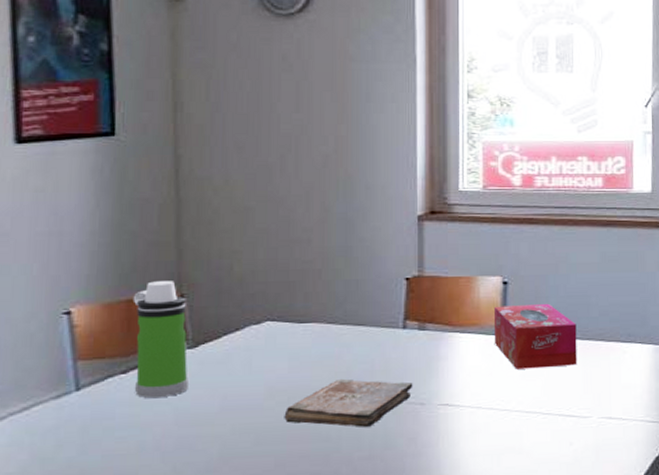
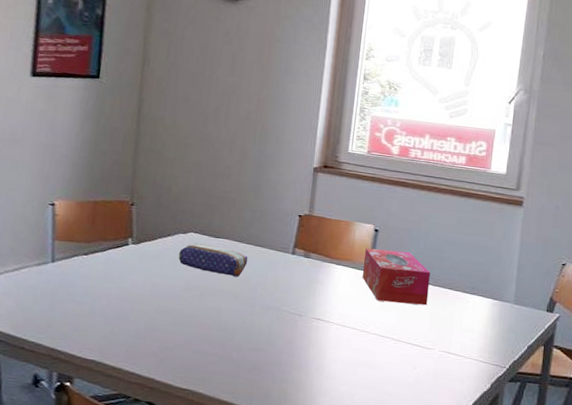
water bottle: present [133,281,190,398] -> none [92,190,135,278]
pencil case: none [252,334,346,369] -> present [178,243,248,277]
book: present [284,378,413,428] -> none [195,285,295,327]

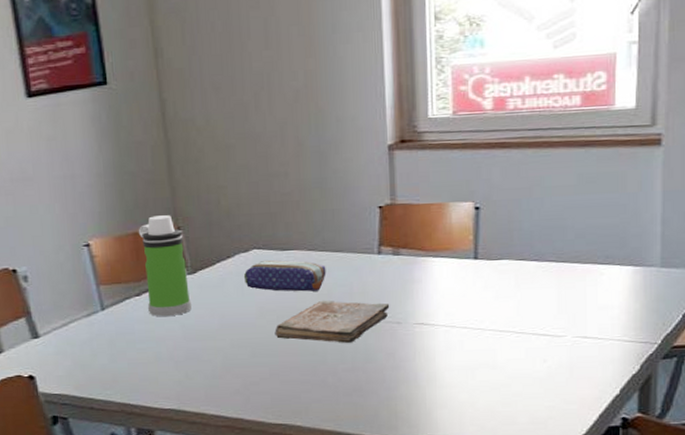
water bottle: none [92,190,135,278] -> present [138,215,193,316]
book: none [195,285,295,327] -> present [275,300,390,344]
tissue box: present [362,248,431,306] -> none [466,227,552,291]

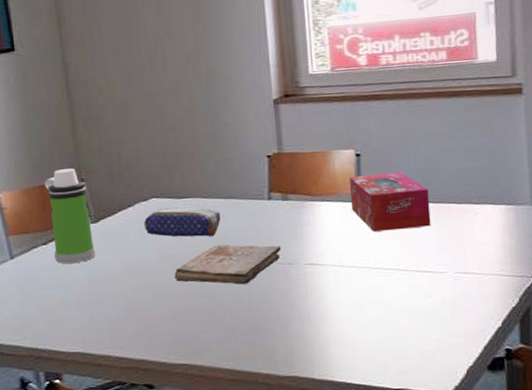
tissue box: none [466,227,552,291] -> present [349,171,431,232]

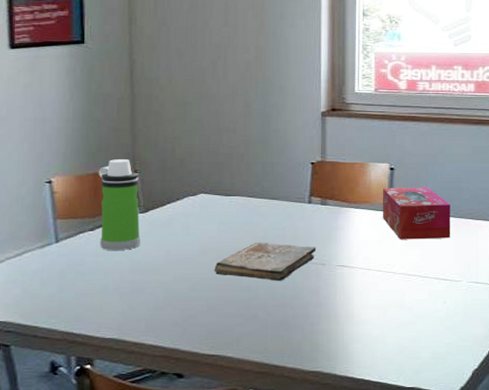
pencil case: present [143,208,221,237] -> none [190,204,263,233]

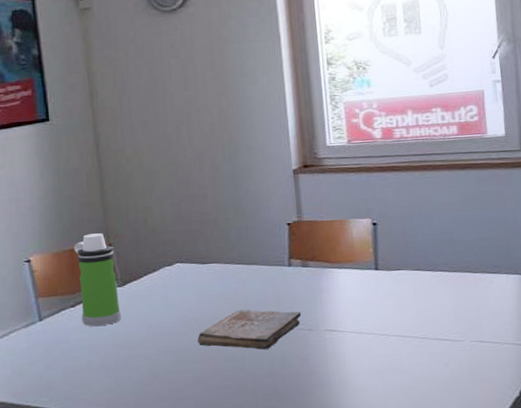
tissue box: present [382,186,451,240] -> none [366,240,447,299]

